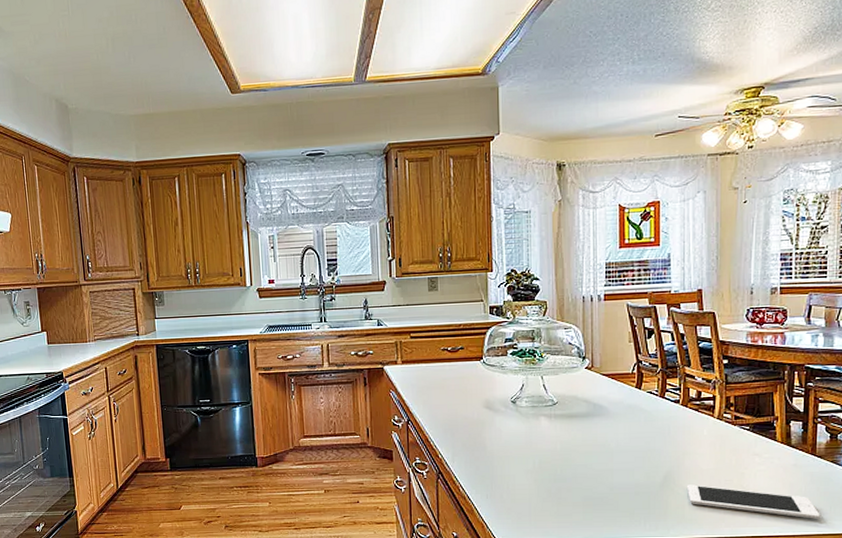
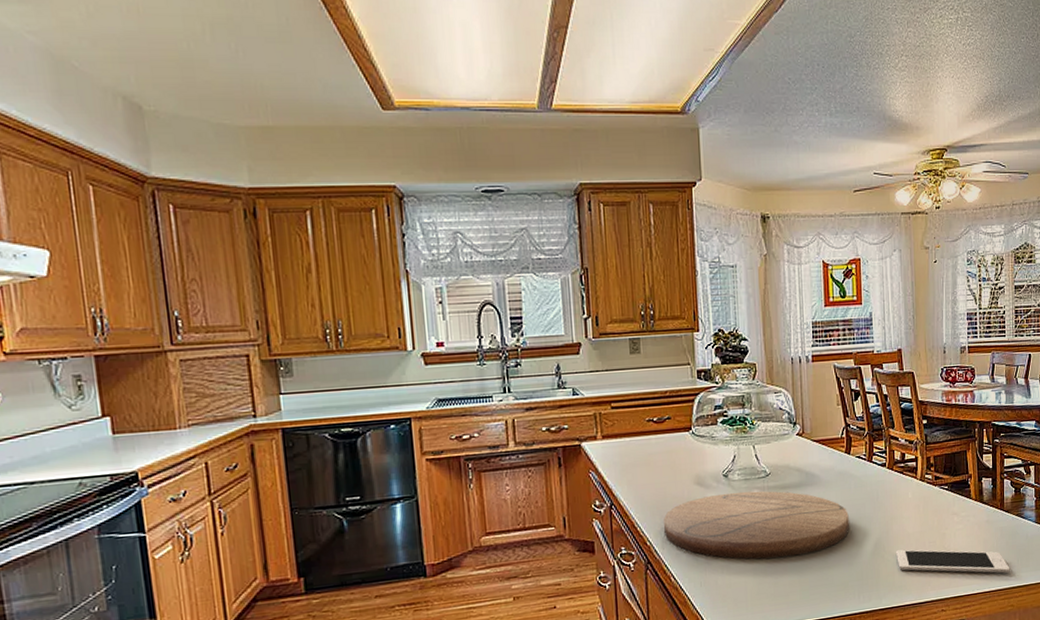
cutting board: none [455,417,637,481] -> present [664,491,849,560]

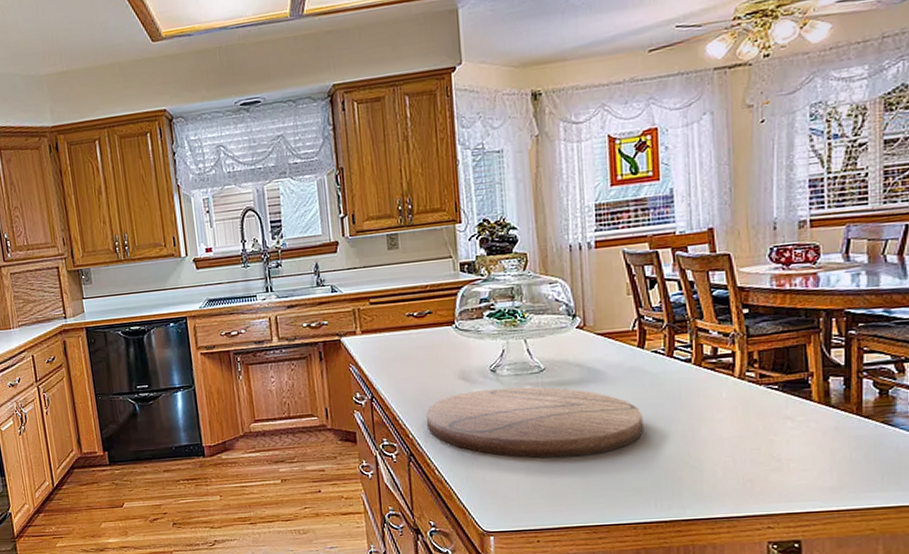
cell phone: present [895,549,1010,574] -> none [704,456,870,491]

